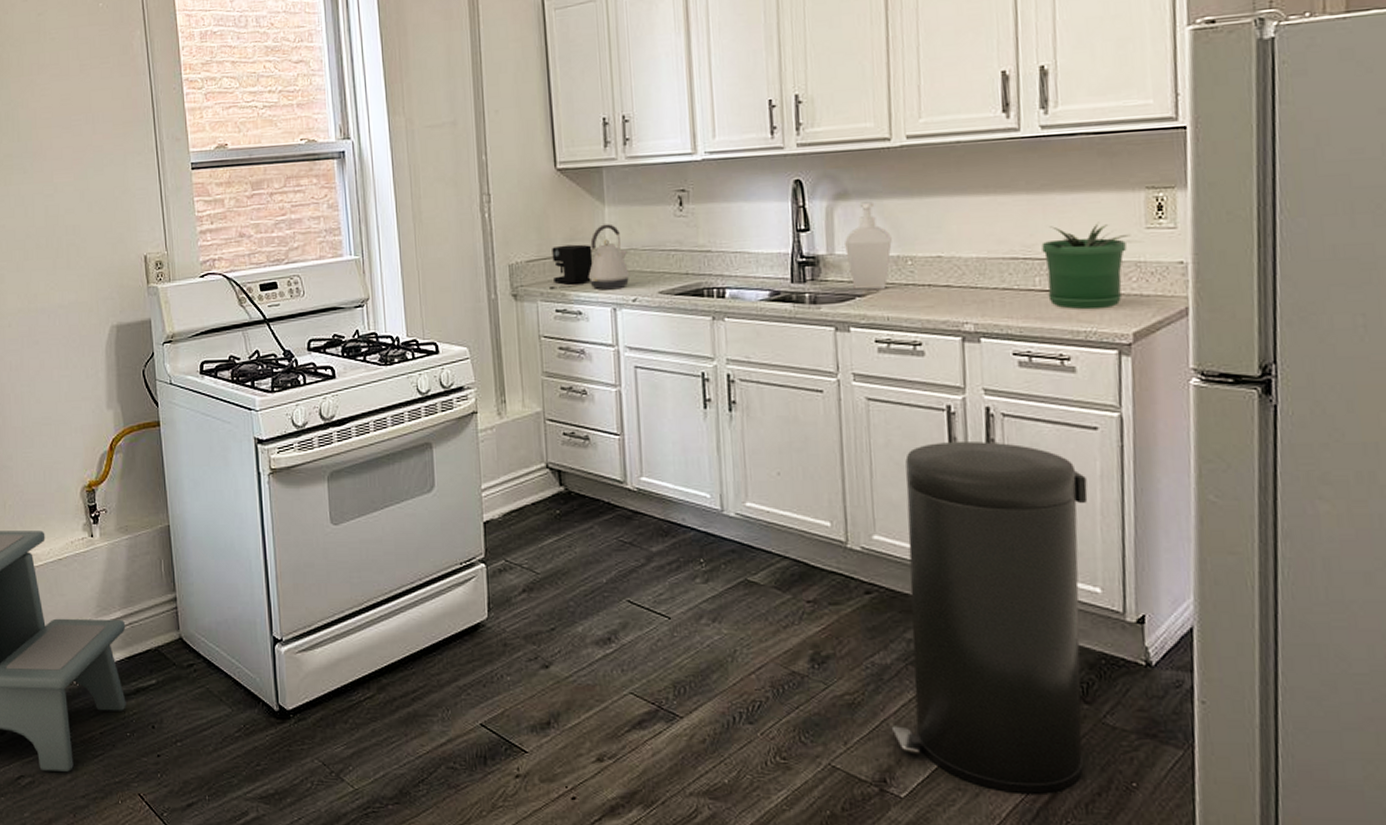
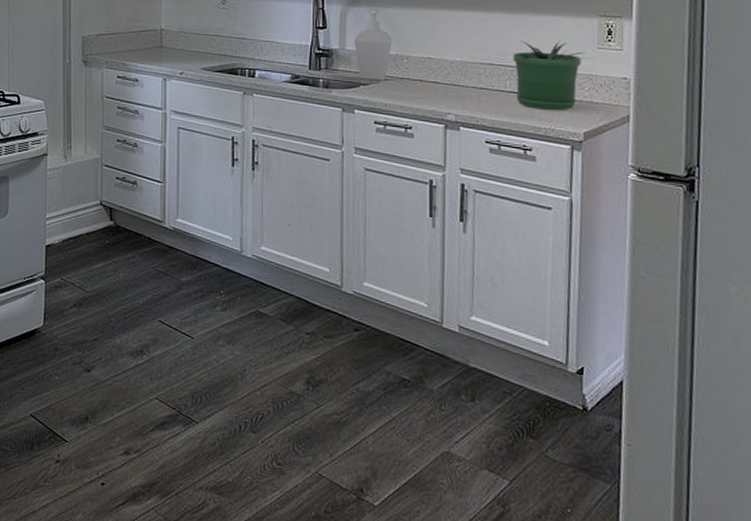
coffee maker: present [550,244,593,290] -> none [114,24,150,60]
kettle: present [588,224,630,290] -> none [145,10,179,64]
pedal bin: present [891,441,1088,794] -> none [369,210,541,513]

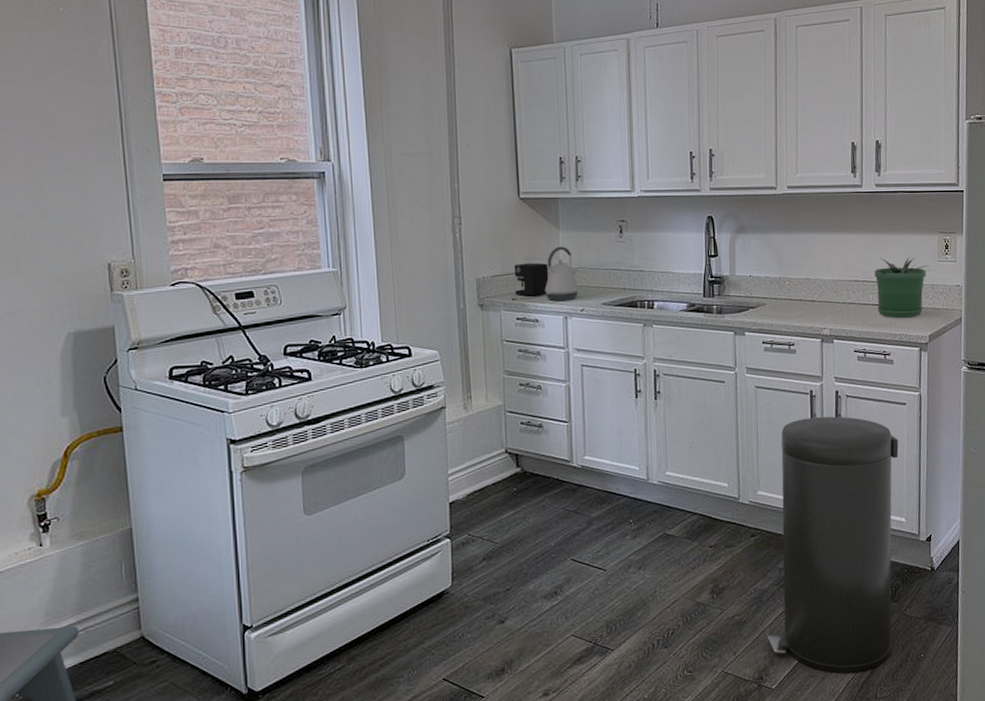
coffee maker: none [114,24,150,60] -> present [512,262,549,301]
kettle: none [145,10,179,64] -> present [544,246,579,302]
soap bottle: present [354,9,392,81] -> none [743,235,776,303]
pedal bin: none [369,210,541,513] -> present [767,416,899,674]

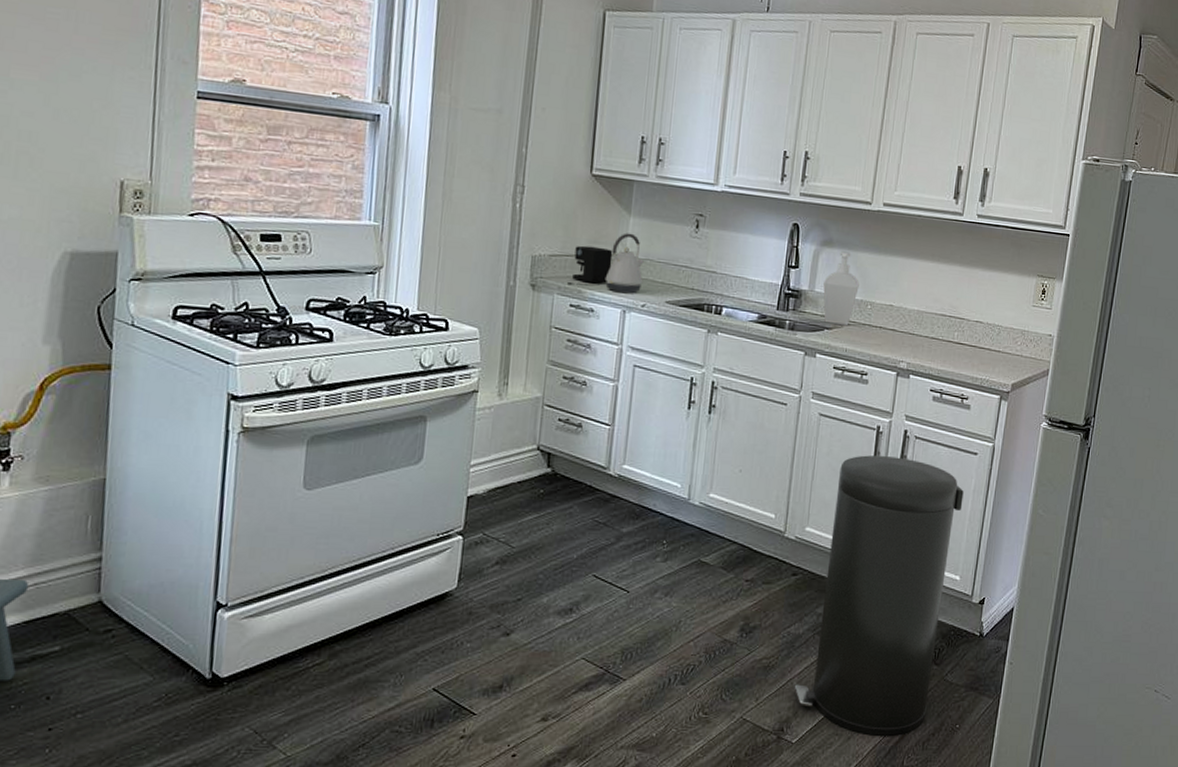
soap bottle: none [743,235,776,303] -> present [823,251,859,326]
planter: present [874,255,935,319] -> none [961,294,1028,364]

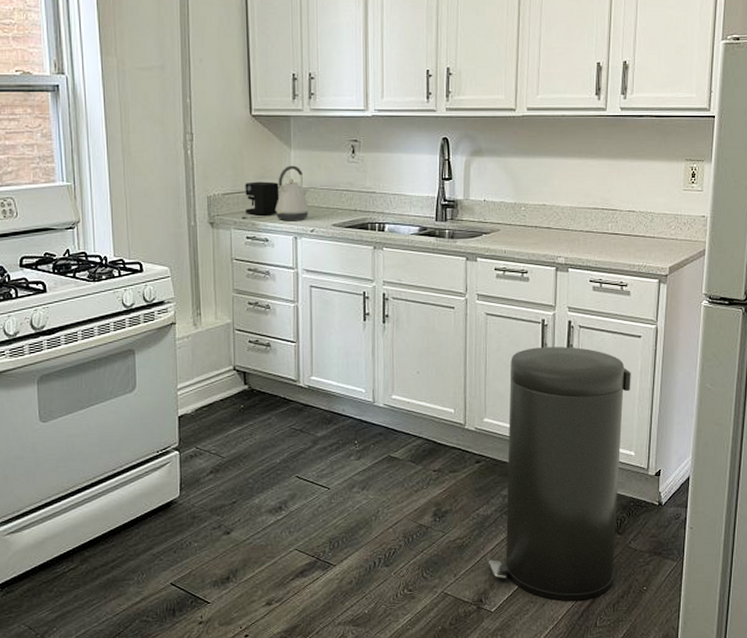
soap bottle: present [823,251,859,326] -> none [477,159,511,229]

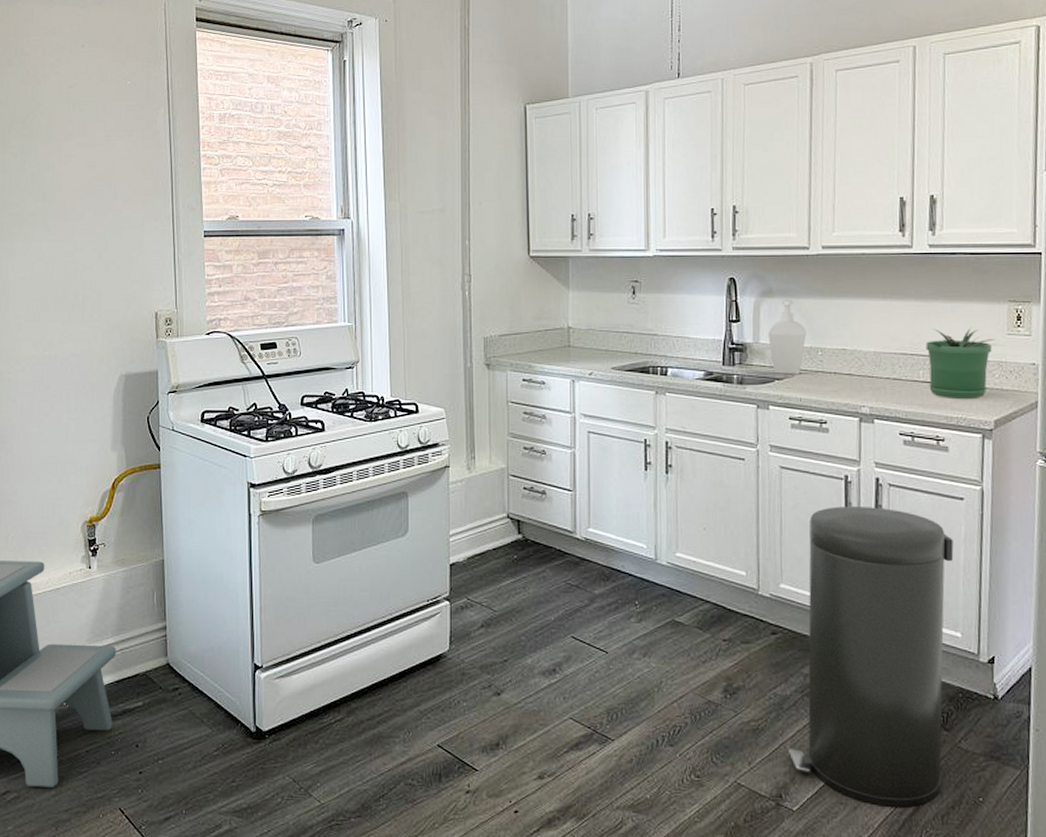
coffee maker: present [242,181,280,220] -> none [518,323,557,362]
kettle: present [274,165,310,222] -> none [552,306,588,364]
soap bottle: none [477,159,511,229] -> present [768,300,806,375]
planter: none [615,183,679,249] -> present [926,327,1003,400]

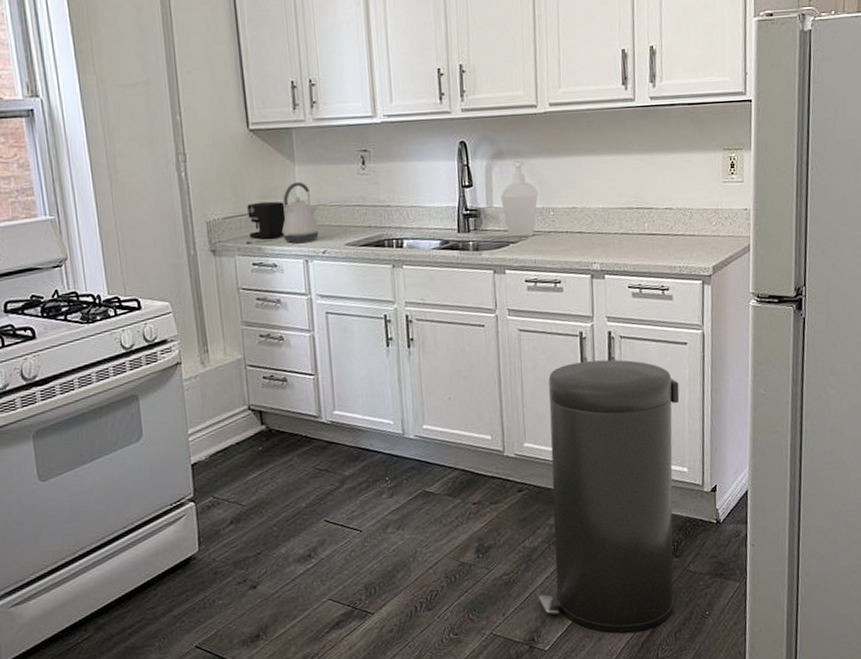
coffee maker: none [518,323,557,362] -> present [246,201,286,245]
kettle: none [552,306,588,364] -> present [281,181,320,244]
planter: present [926,327,1003,400] -> none [650,177,719,249]

